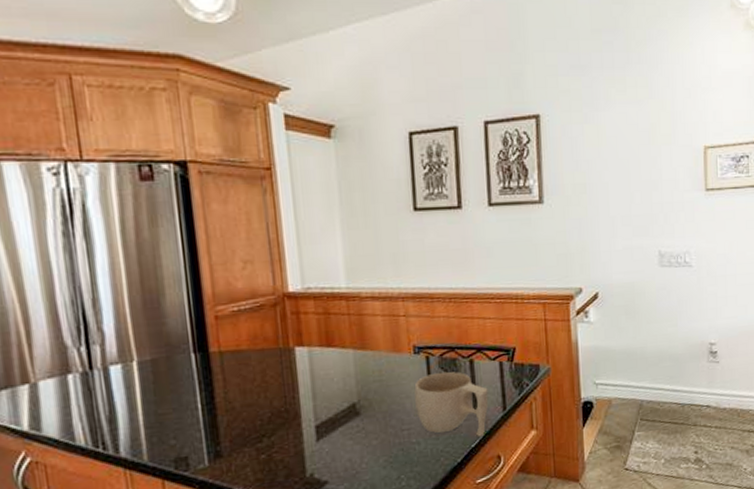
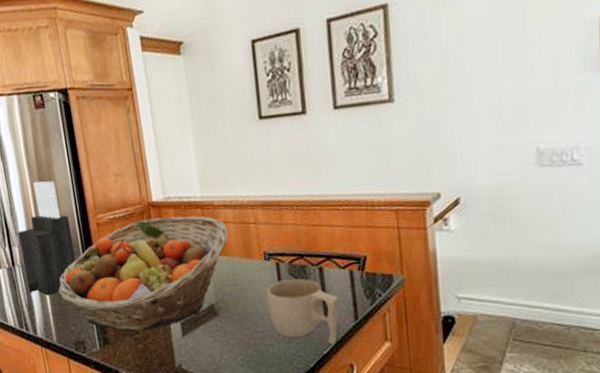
knife block: none [100,265,183,405] -> present [17,181,76,296]
fruit basket: none [154,308,375,441] -> present [58,216,228,332]

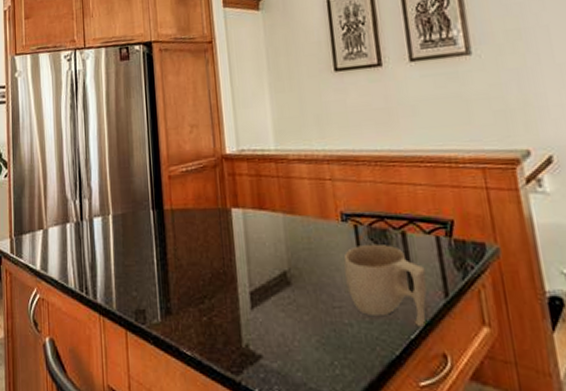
knife block: present [17,181,76,296] -> none [89,131,144,255]
fruit basket: present [58,216,228,332] -> none [123,170,303,301]

